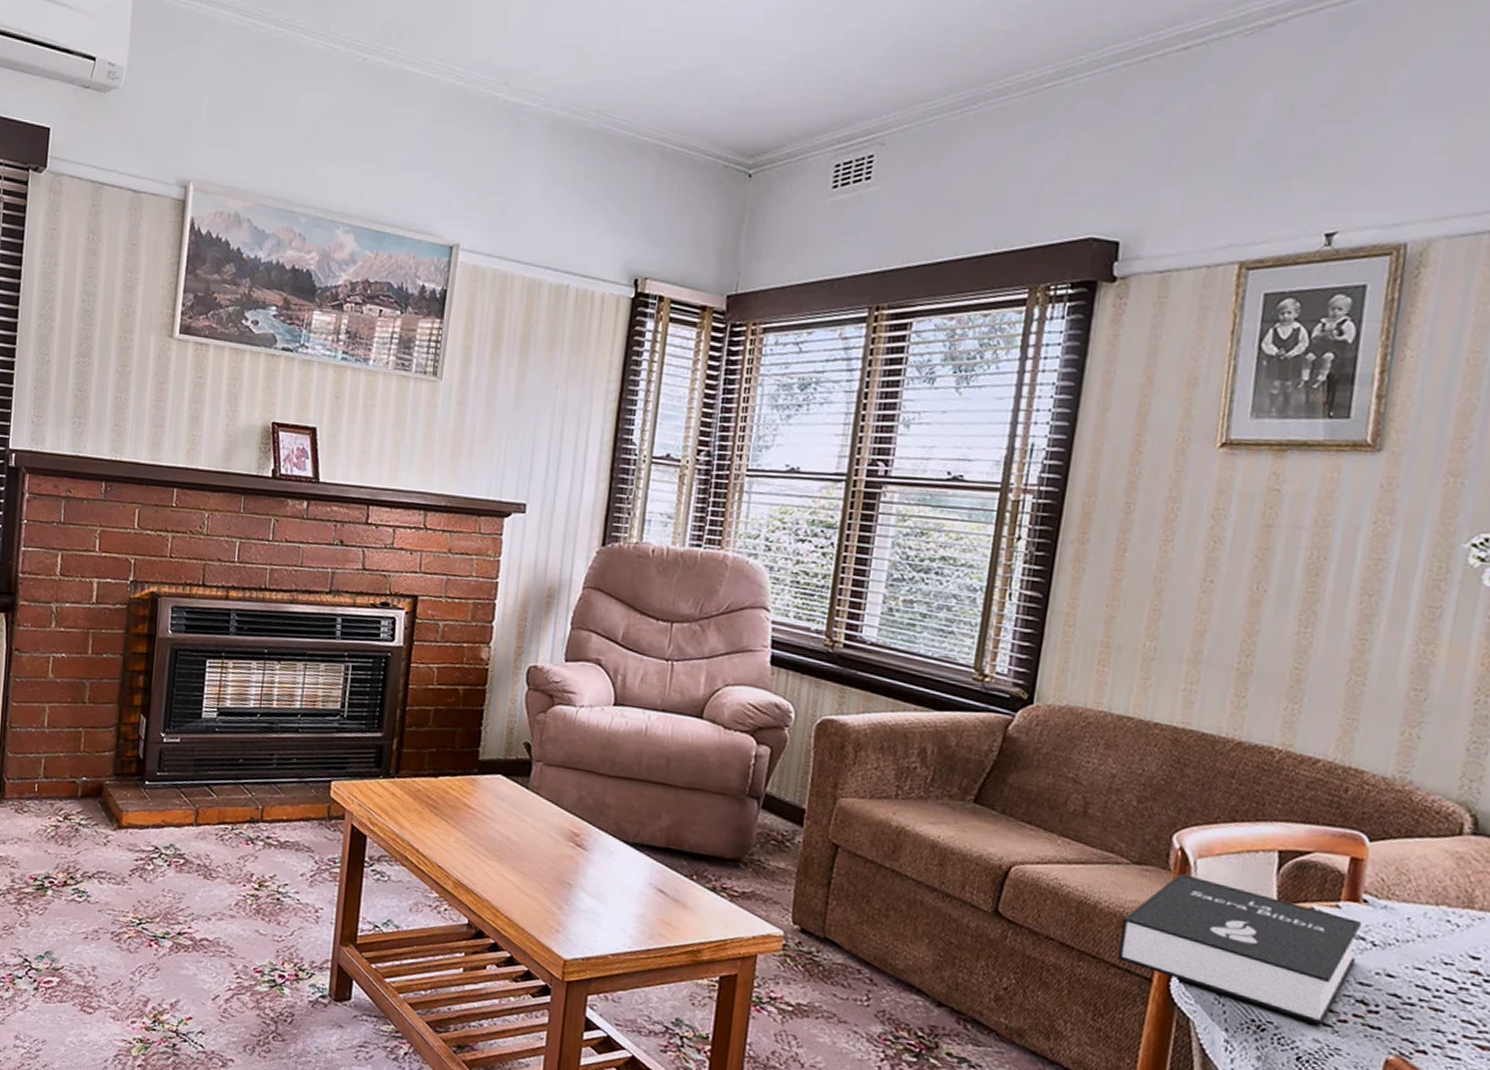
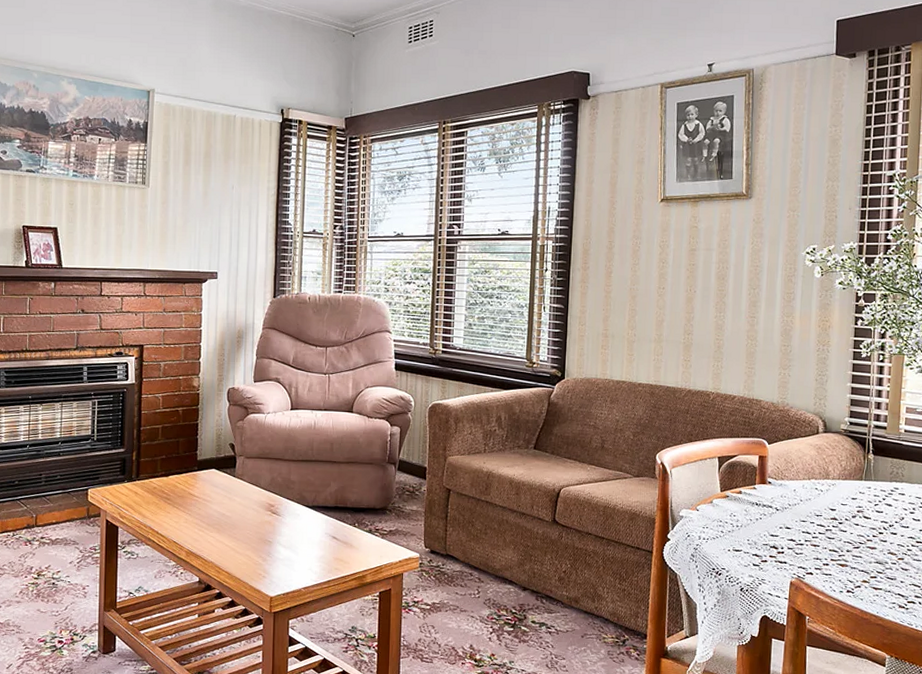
booklet: present [1116,874,1363,1026] -> none [630,480,769,566]

